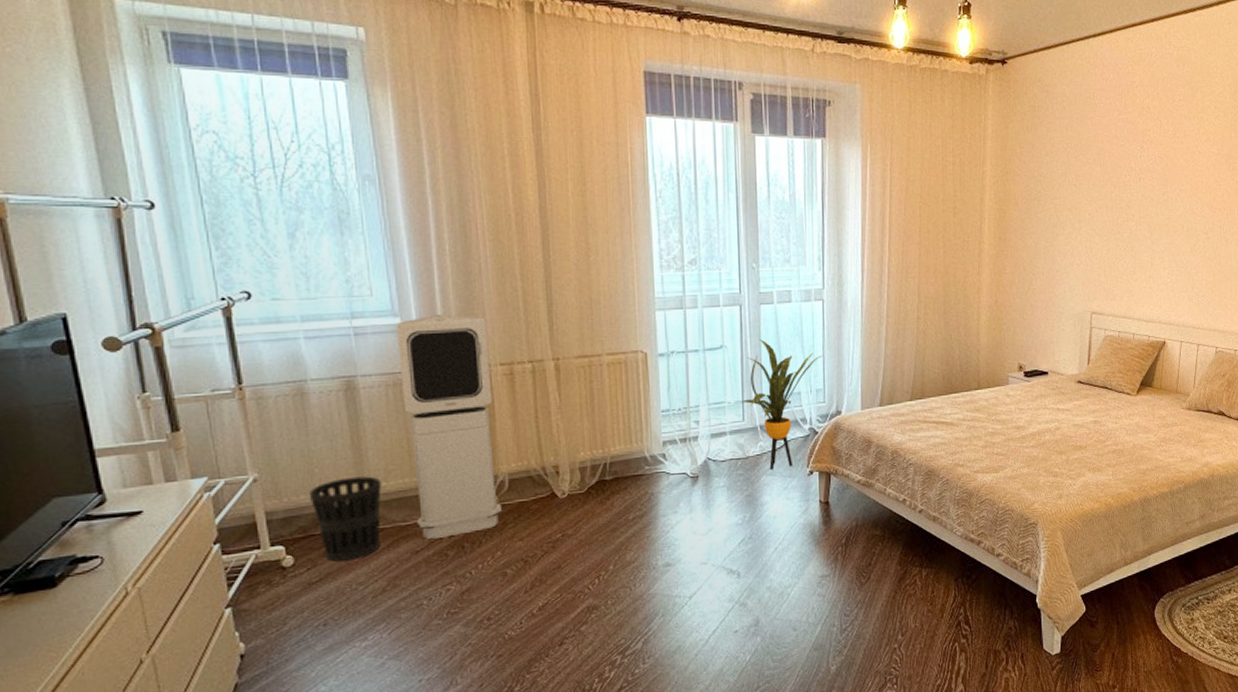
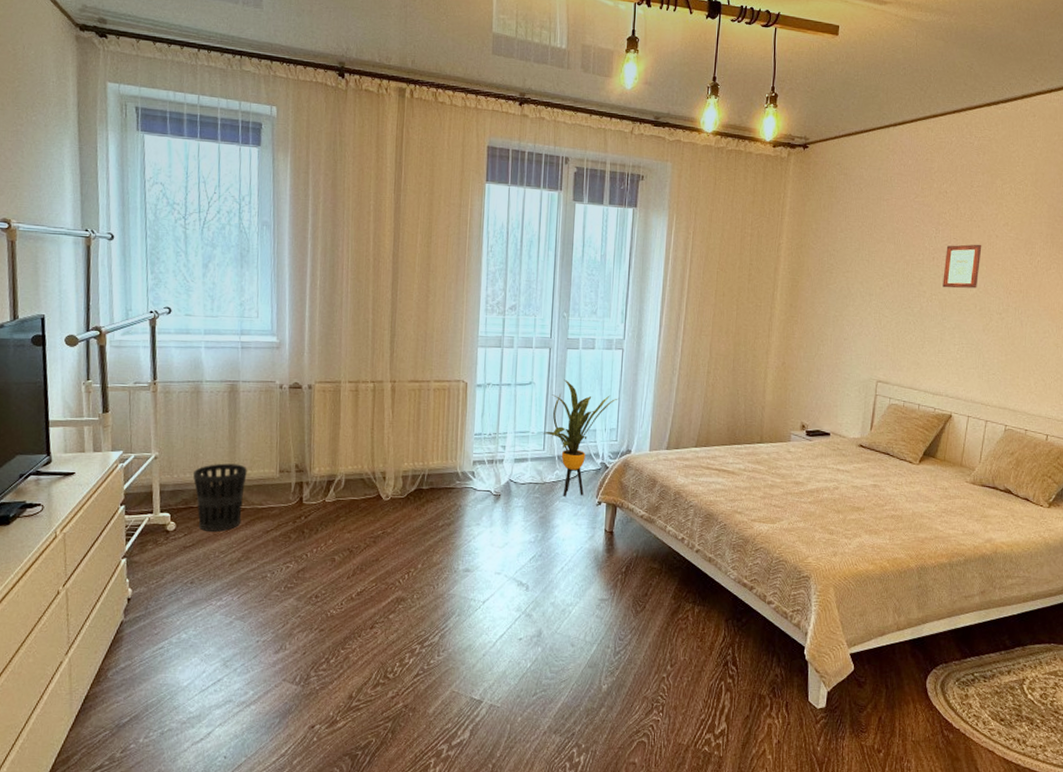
air purifier: present [396,314,501,539] -> none [270,336,341,522]
picture frame: none [1150,161,1186,210] -> present [942,244,982,289]

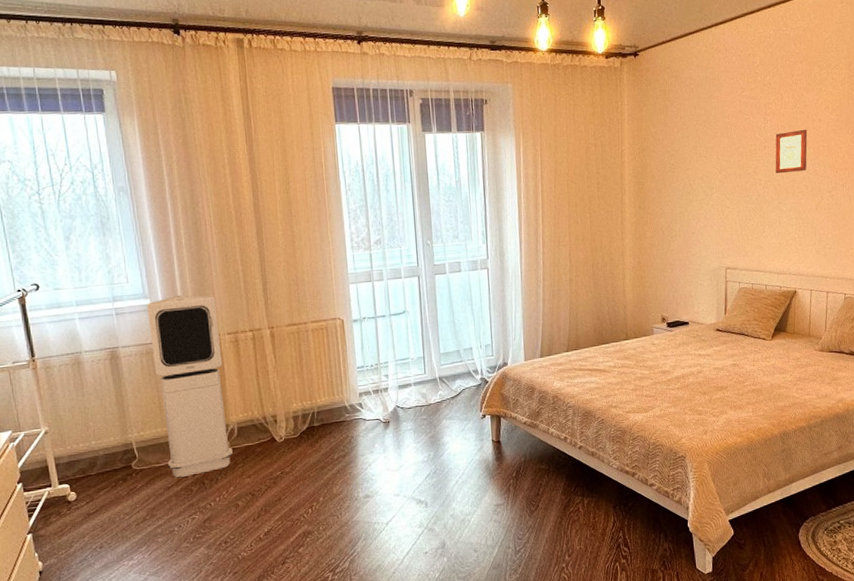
wastebasket: present [193,463,247,532] -> none [86,427,141,496]
air purifier: none [270,336,341,522] -> present [147,294,233,477]
house plant: present [543,379,620,496] -> none [422,304,491,415]

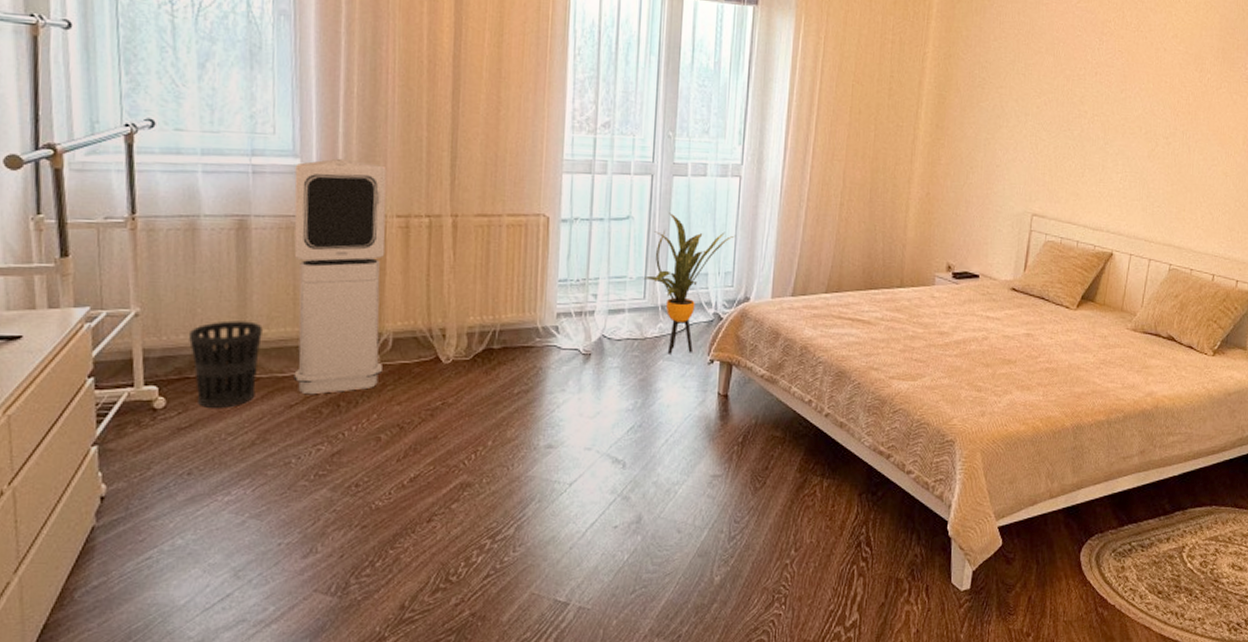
wastebasket: none [86,427,141,496] -> present [189,320,263,408]
house plant: none [422,304,491,415] -> present [643,213,736,354]
picture frame: present [775,129,808,174] -> none [1105,58,1149,109]

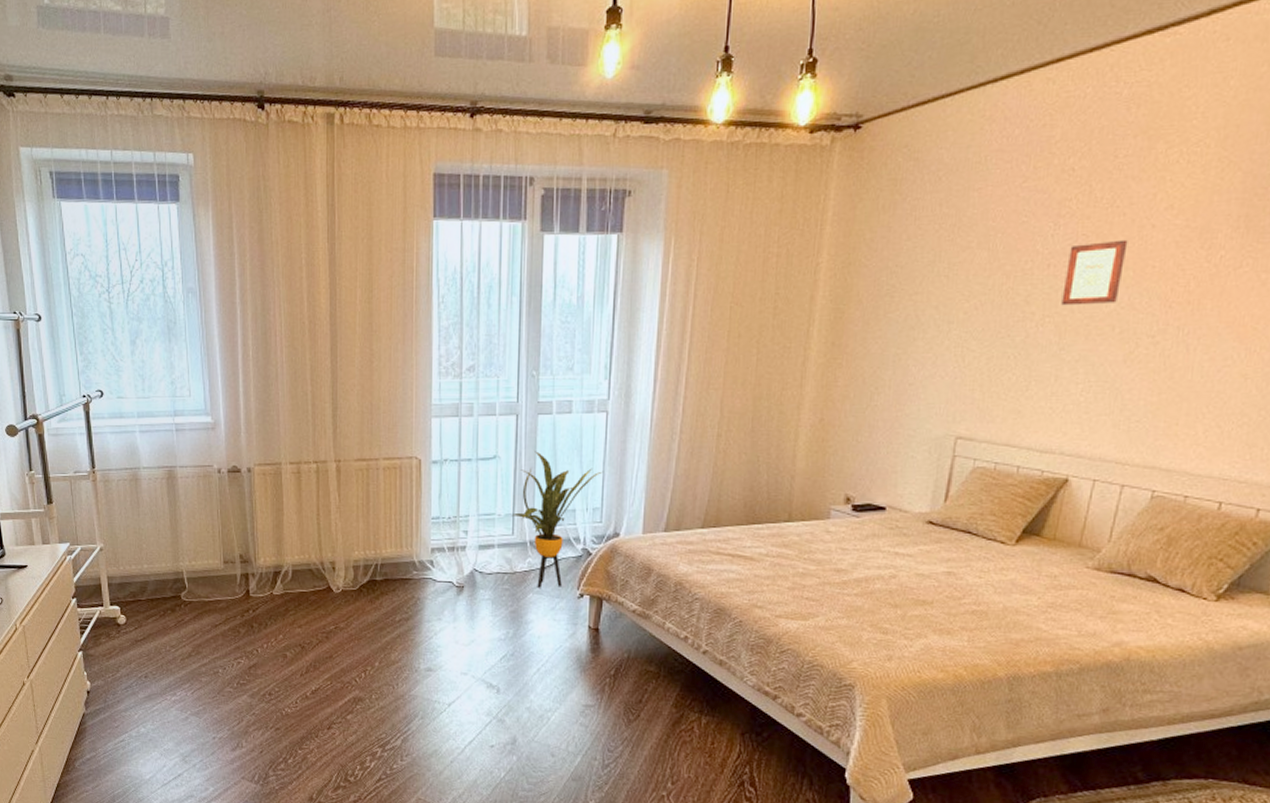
wastebasket: present [189,320,263,408] -> none [139,554,191,625]
air purifier: present [293,158,387,394] -> none [208,414,285,616]
picture frame: none [1105,58,1149,109] -> present [1061,239,1128,306]

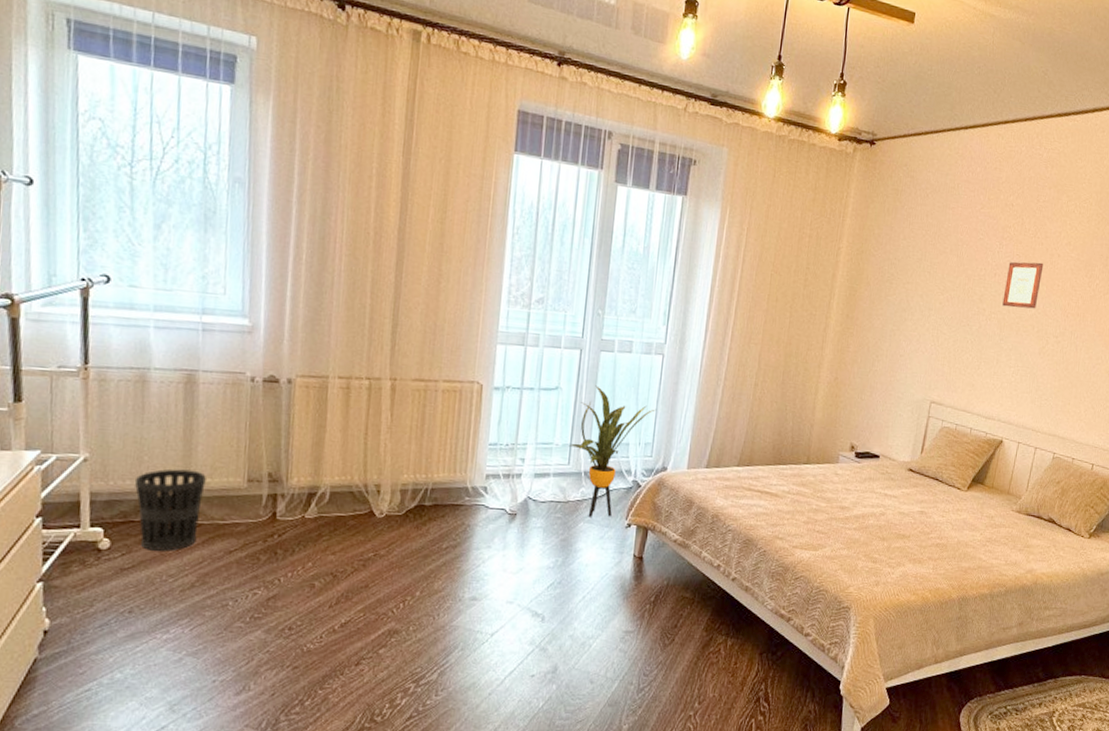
wastebasket: none [139,554,191,625] -> present [135,469,206,551]

